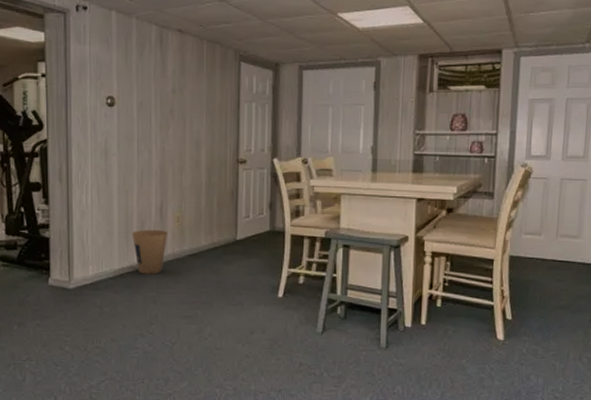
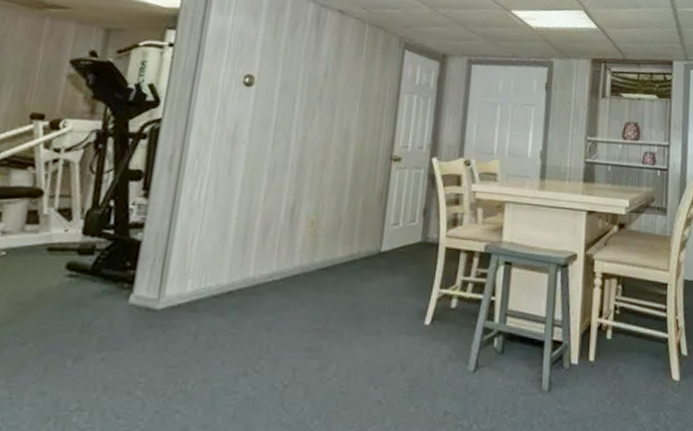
trash can: present [133,229,169,274] -> none [251,234,298,292]

